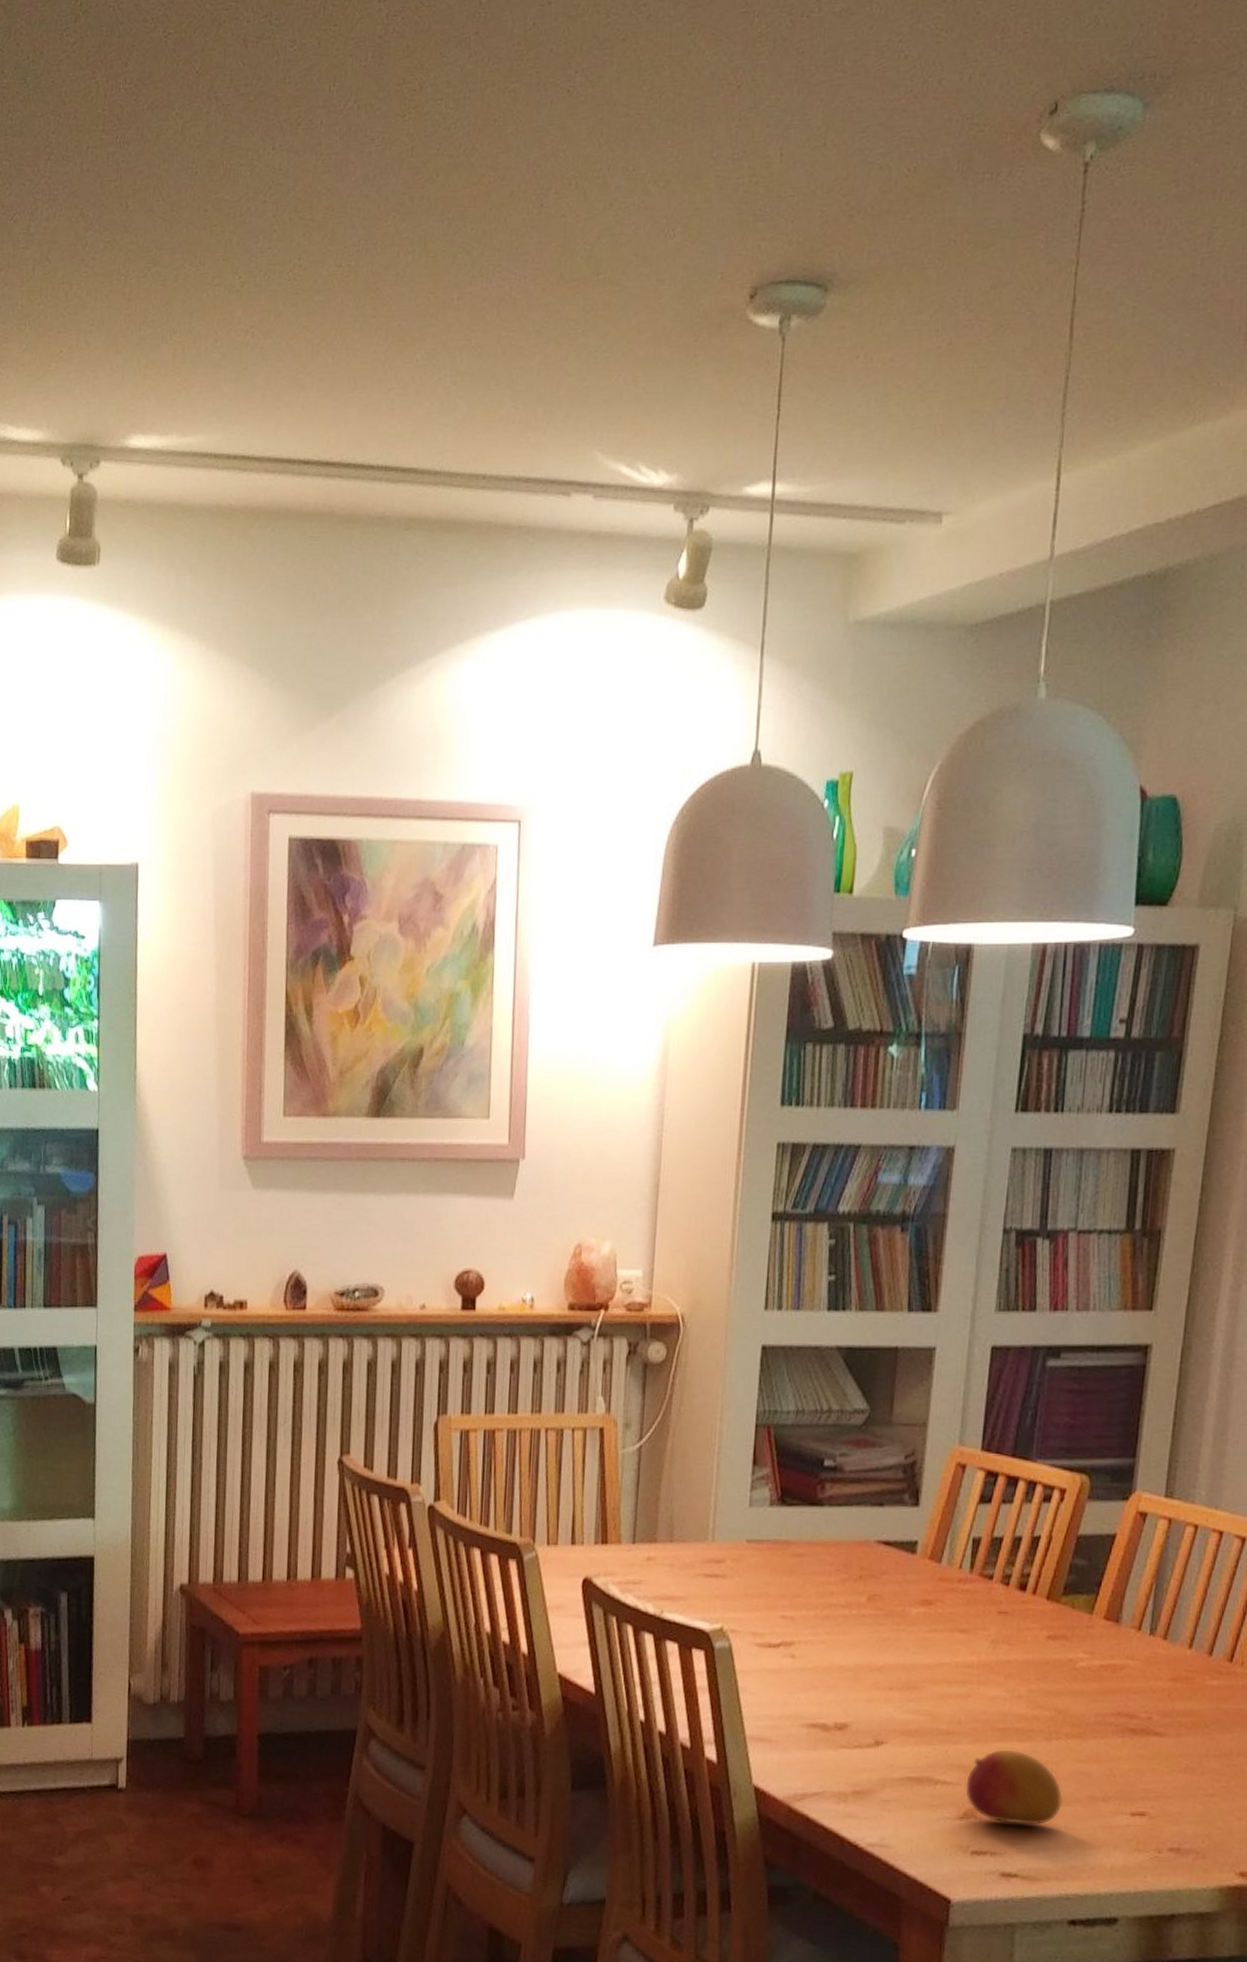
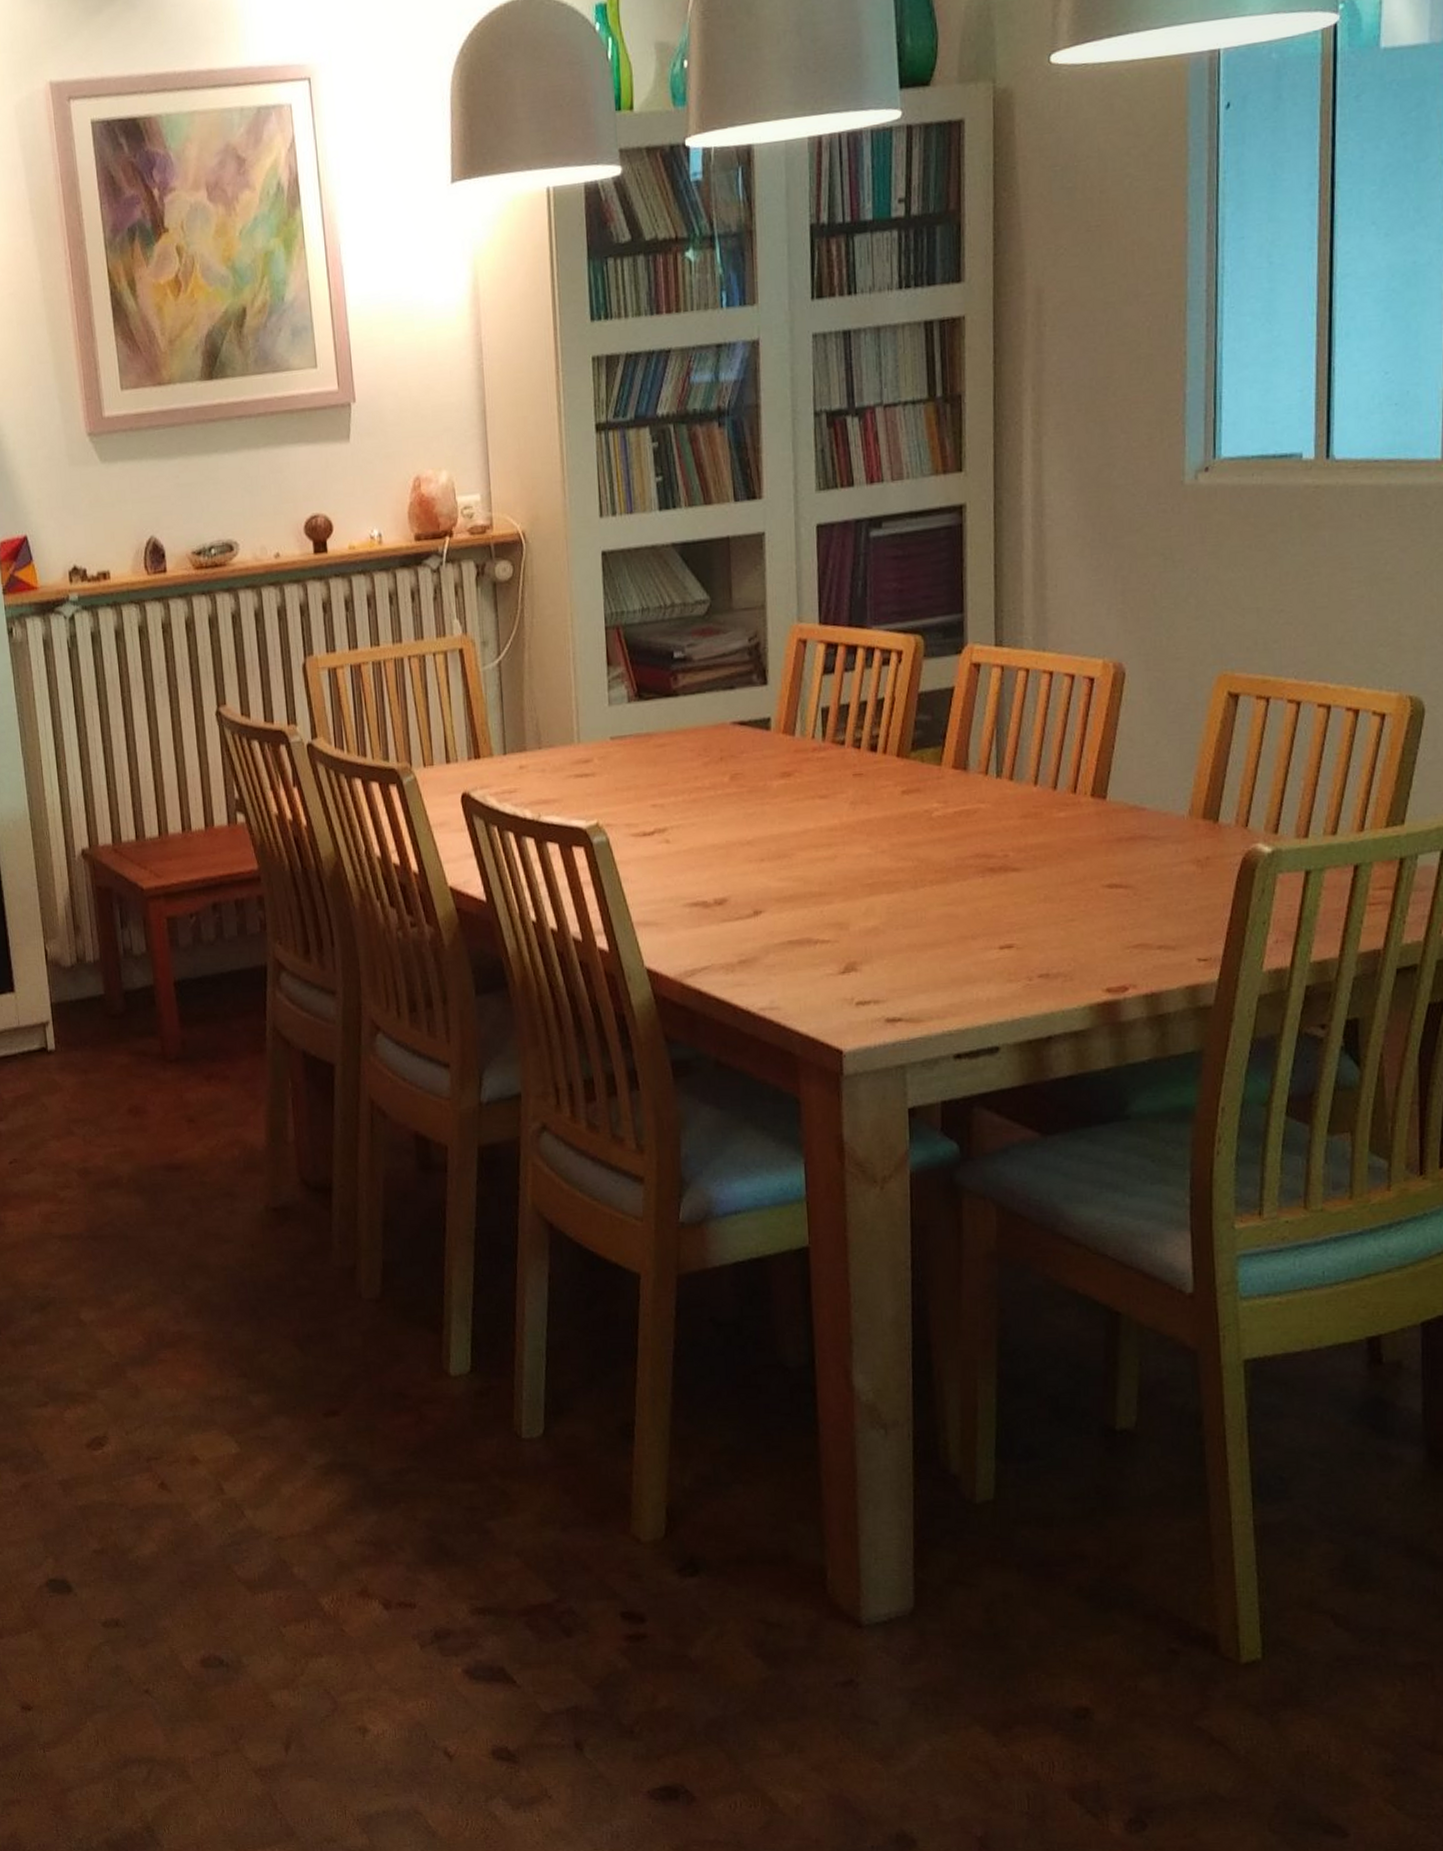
fruit: present [965,1749,1062,1826] -> none [843,902,935,972]

